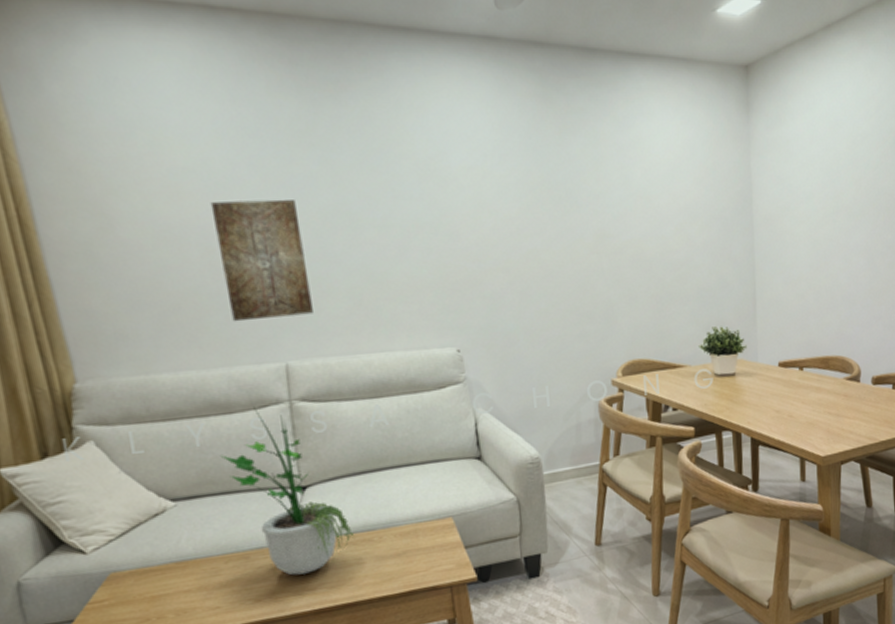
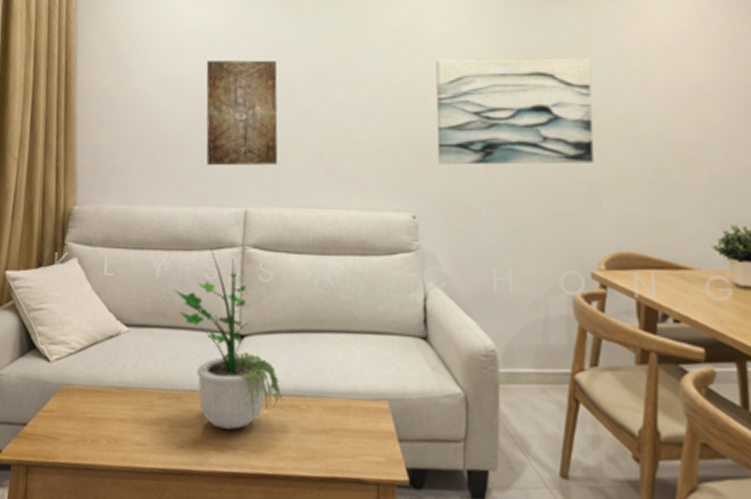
wall art: none [464,187,610,299] -> present [436,58,595,165]

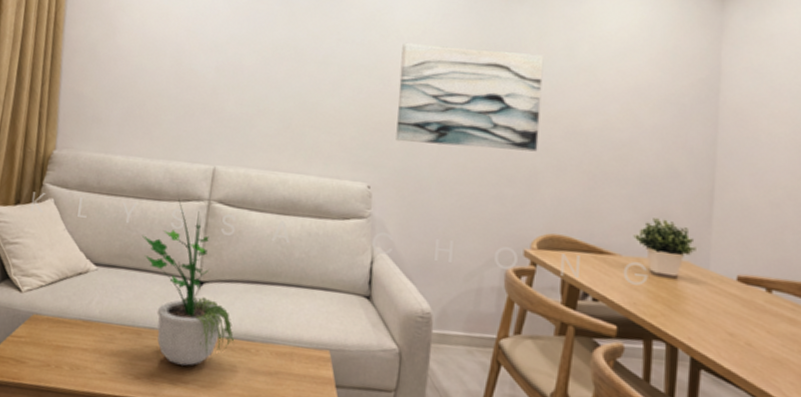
wall art: present [206,60,278,166] -> none [181,25,255,129]

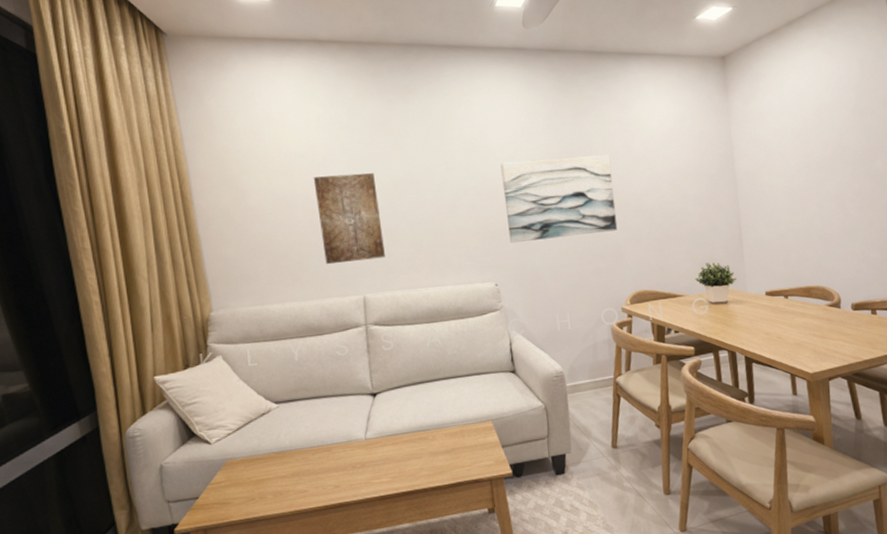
potted plant: present [142,199,234,366] -> none [313,329,412,467]
wall art: none [181,25,255,129] -> present [313,173,385,265]

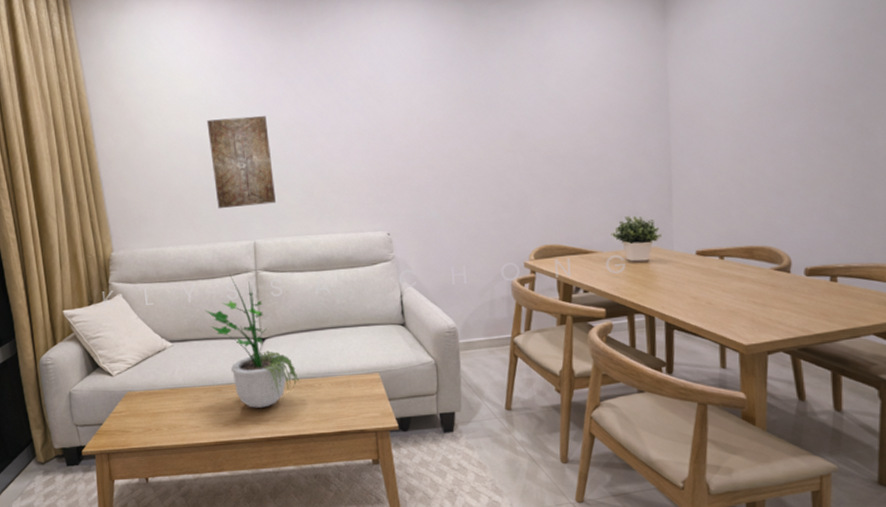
potted plant: none [313,329,412,467] -> present [205,274,299,408]
wall art: present [500,154,618,244] -> none [397,94,525,191]

